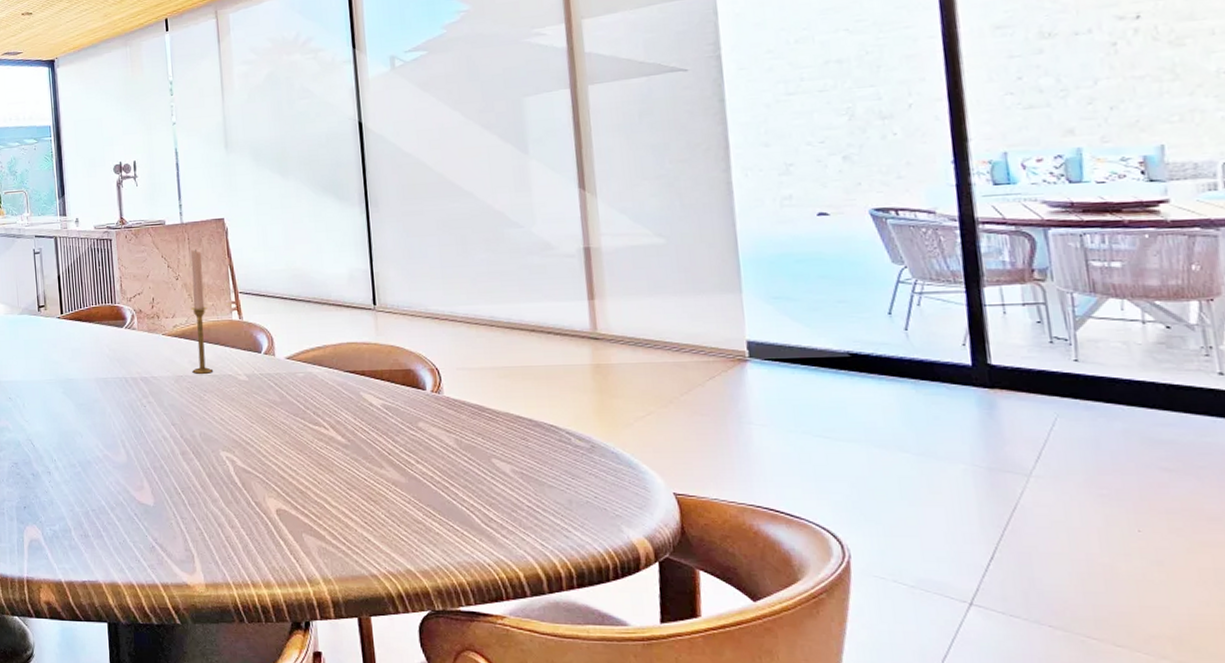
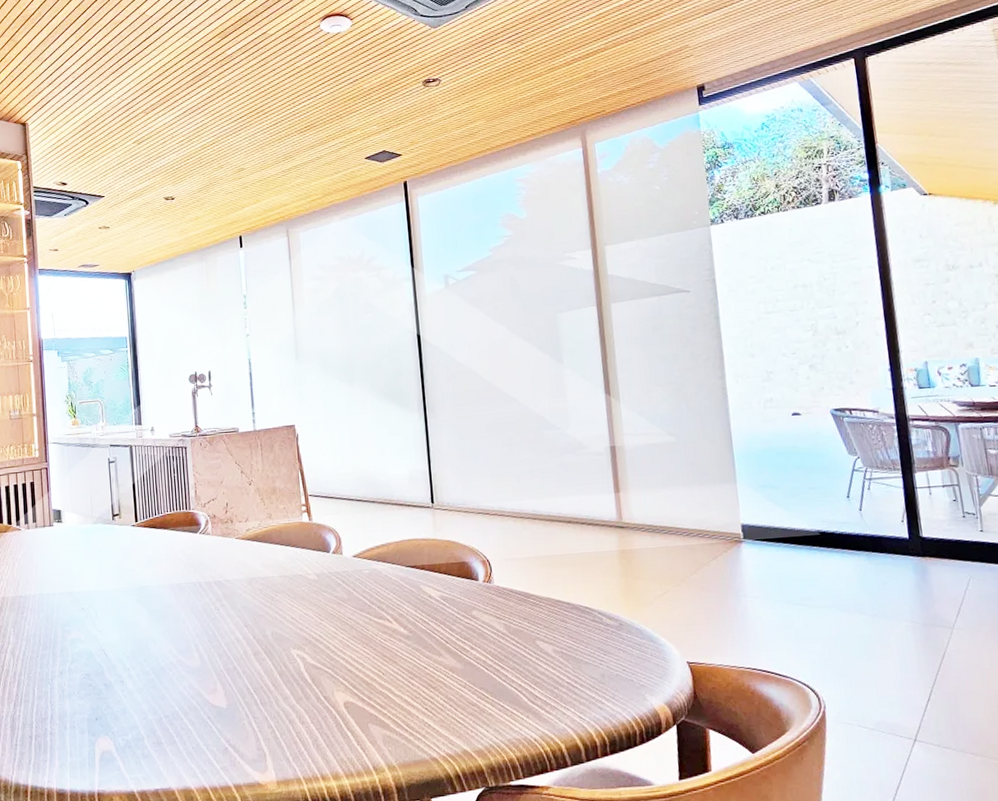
candlestick: present [190,249,214,375] -> none [263,455,285,577]

